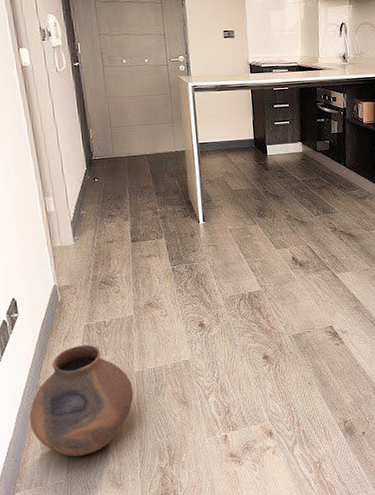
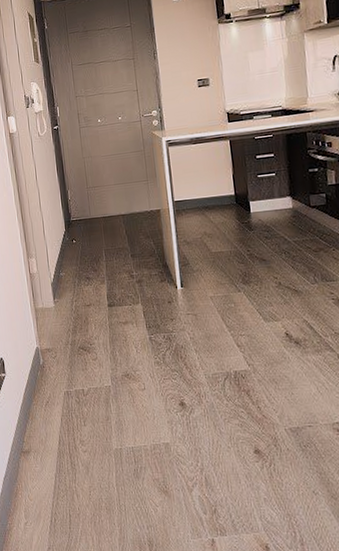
vase: present [29,344,134,457] -> none [14,412,112,533]

